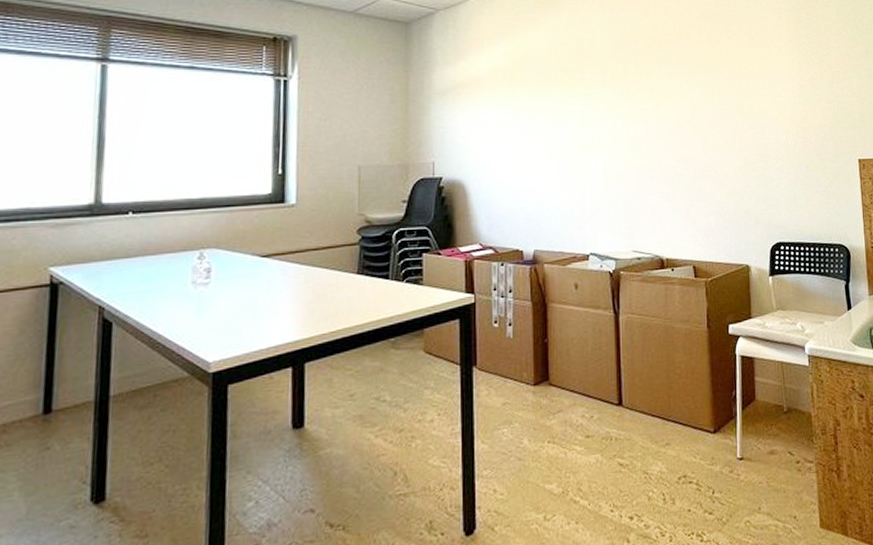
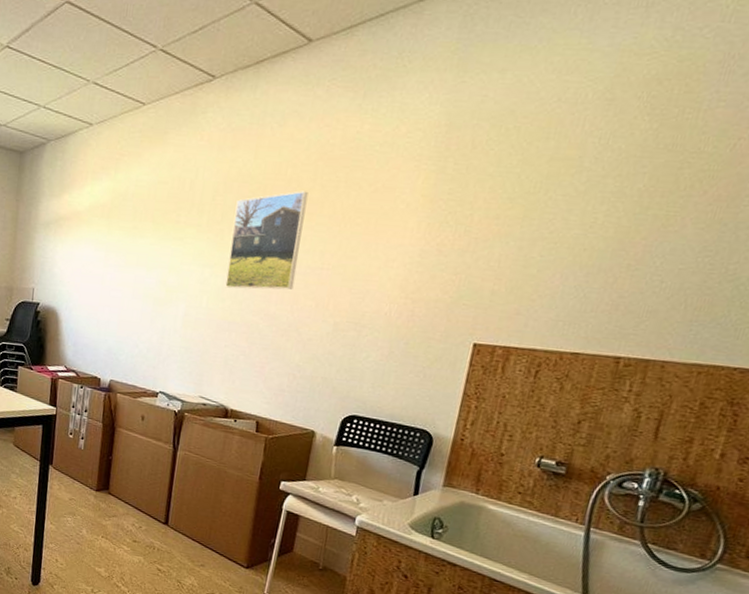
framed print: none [636,43,702,137] -> present [225,191,308,290]

